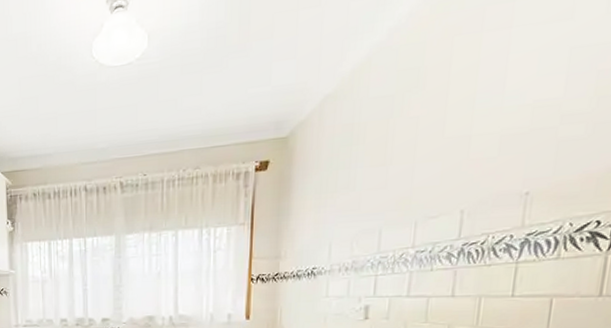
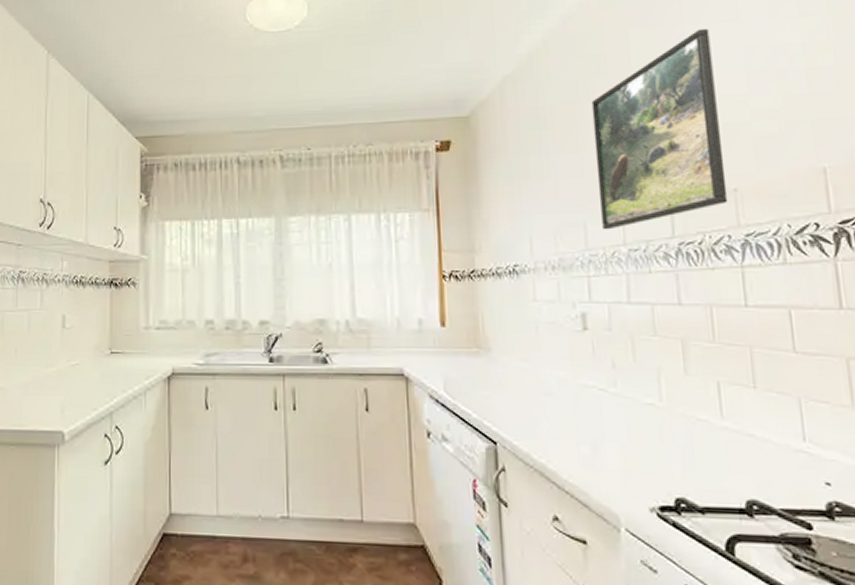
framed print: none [396,30,538,235] -> present [591,28,728,230]

